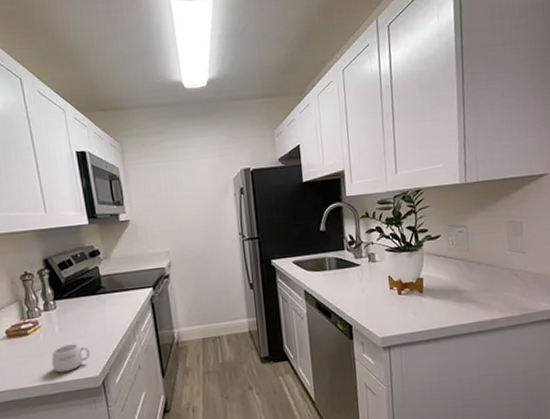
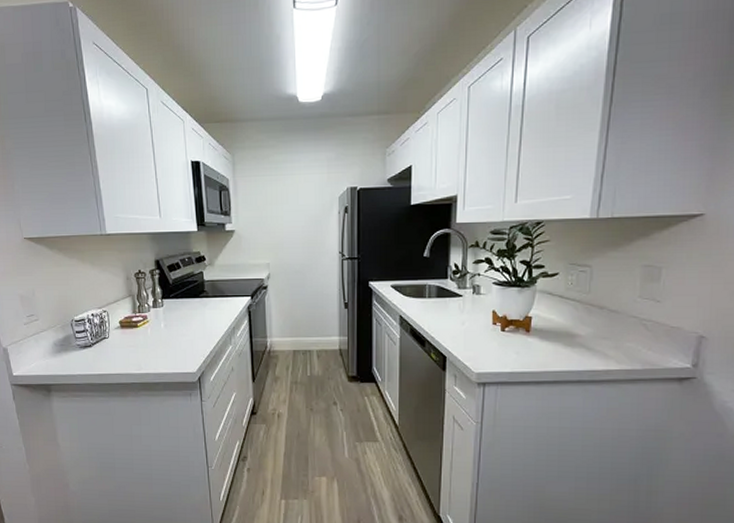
mug: present [51,343,90,373] -> none [156,340,190,365]

